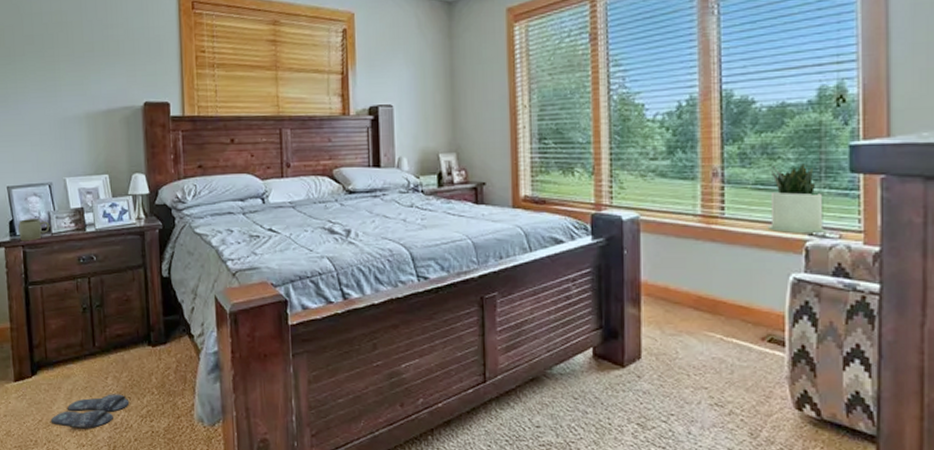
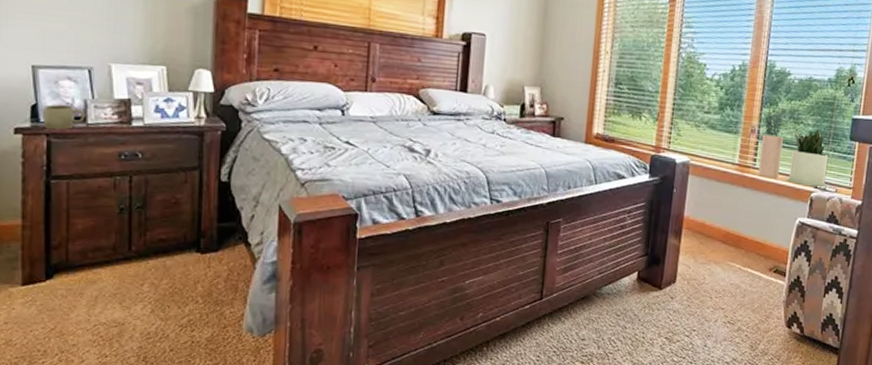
slippers: present [50,394,130,429] -> none [66,301,168,339]
vase: none [728,143,757,229] -> present [757,108,785,179]

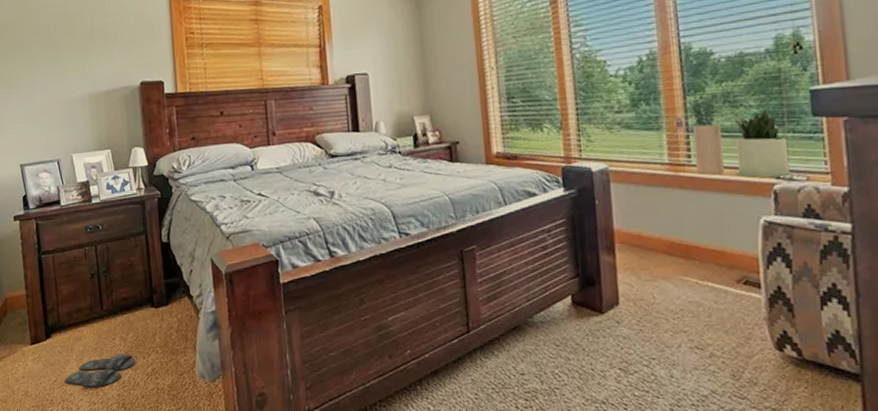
mug: present [43,104,86,131] -> none [31,193,59,214]
slippers: none [66,301,168,339] -> present [64,354,136,388]

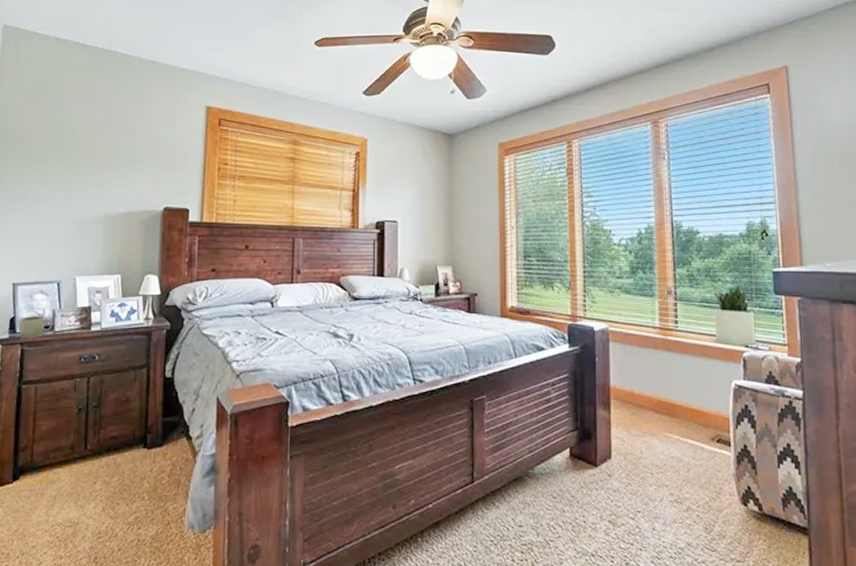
mug: none [31,193,59,214] -> present [19,316,53,339]
slippers: present [64,354,136,388] -> none [28,500,117,539]
vase: present [692,93,724,175] -> none [680,267,704,340]

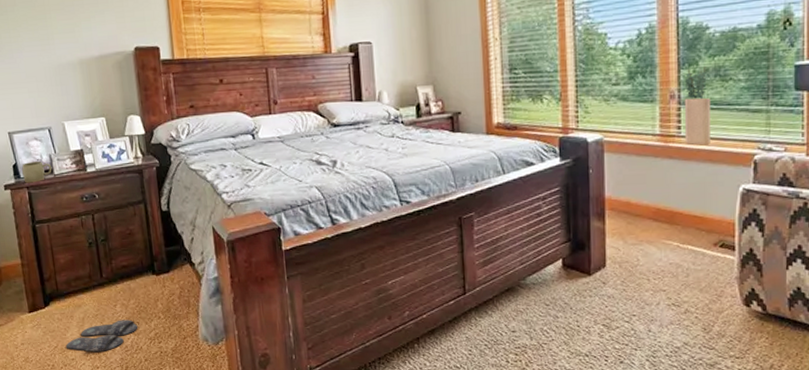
slippers: none [28,500,117,539] -> present [65,320,138,353]
vase: none [680,267,704,340] -> present [684,67,710,146]
planter: present [711,286,761,348] -> none [718,84,775,150]

